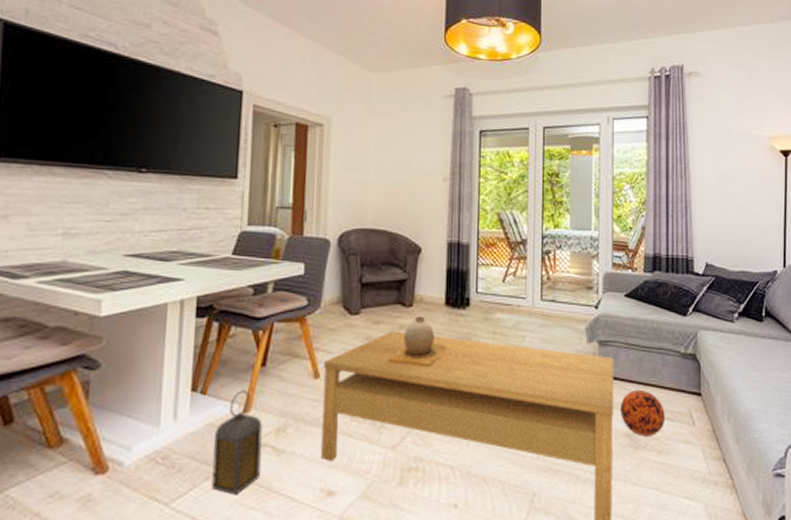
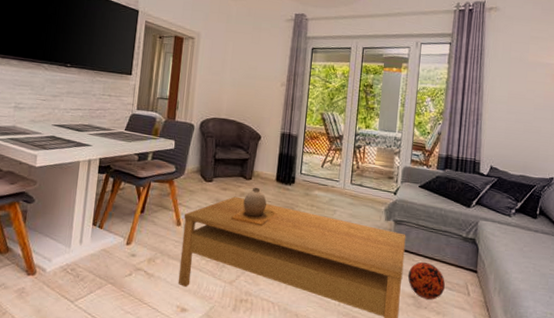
lantern: present [211,390,263,496] -> none [102,228,139,302]

